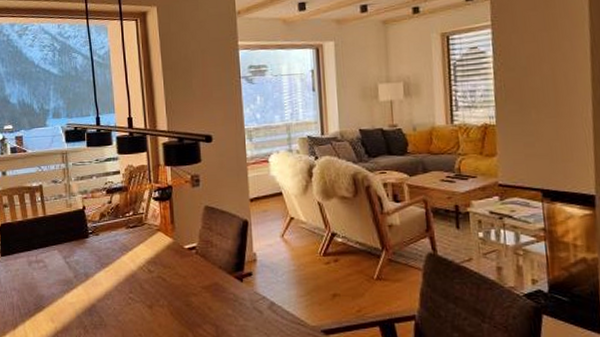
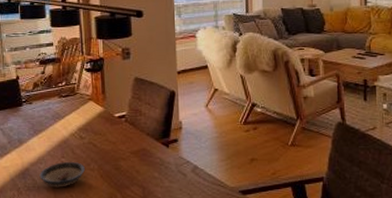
saucer: none [106,297,155,326] -> present [39,161,86,188]

